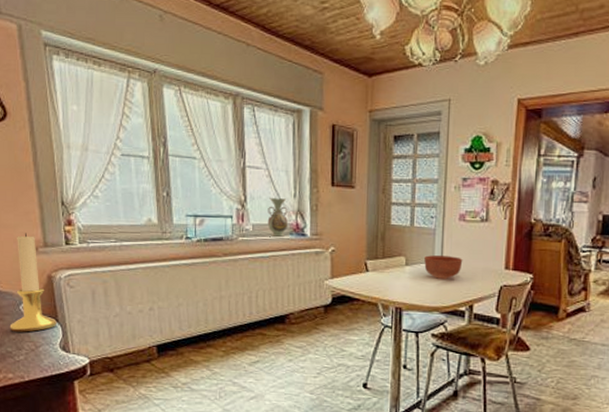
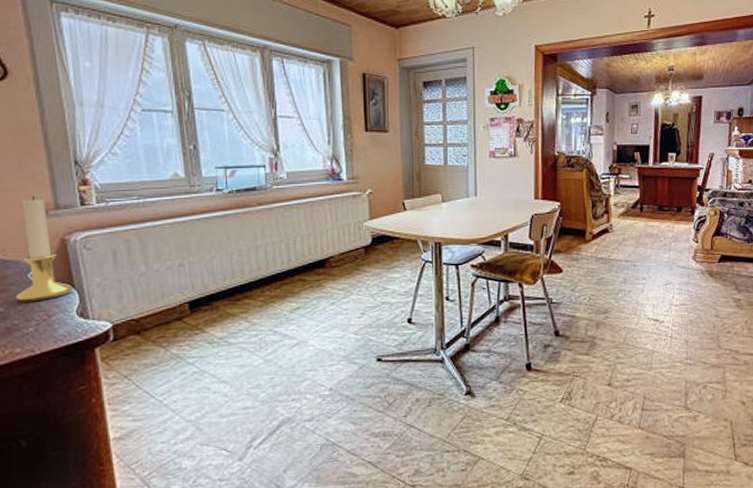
decorative vase: present [267,198,289,238] -> none [302,146,324,184]
bowl: present [424,254,463,279] -> none [459,190,496,213]

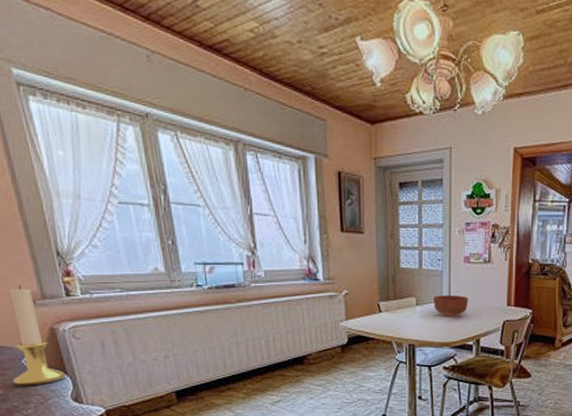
bowl: none [459,190,496,213] -> present [434,294,469,317]

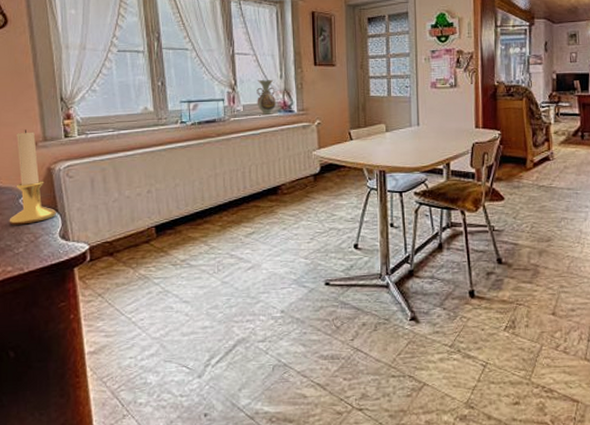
decorative vase: none [279,244,301,283] -> present [257,80,277,116]
bowl: present [434,294,469,317] -> none [403,119,437,142]

